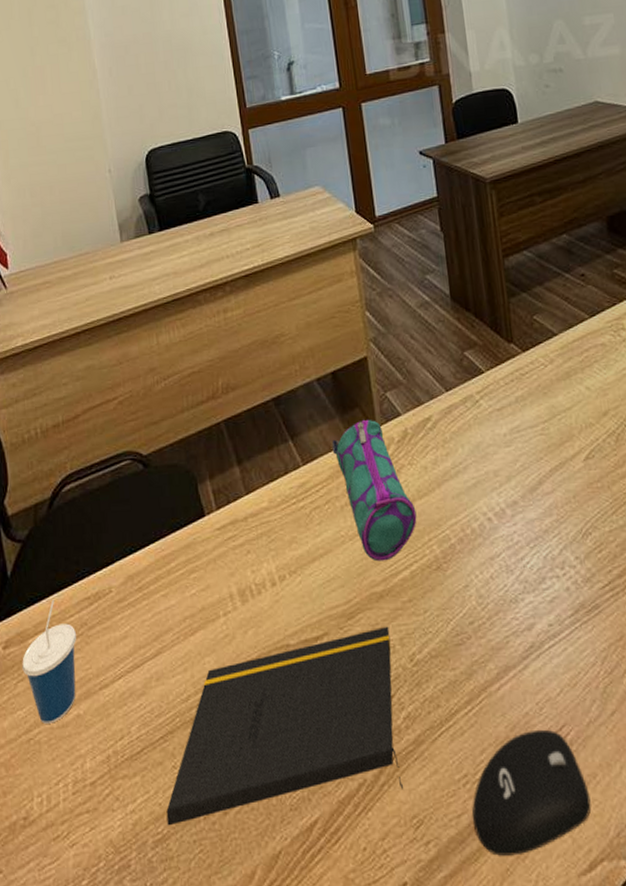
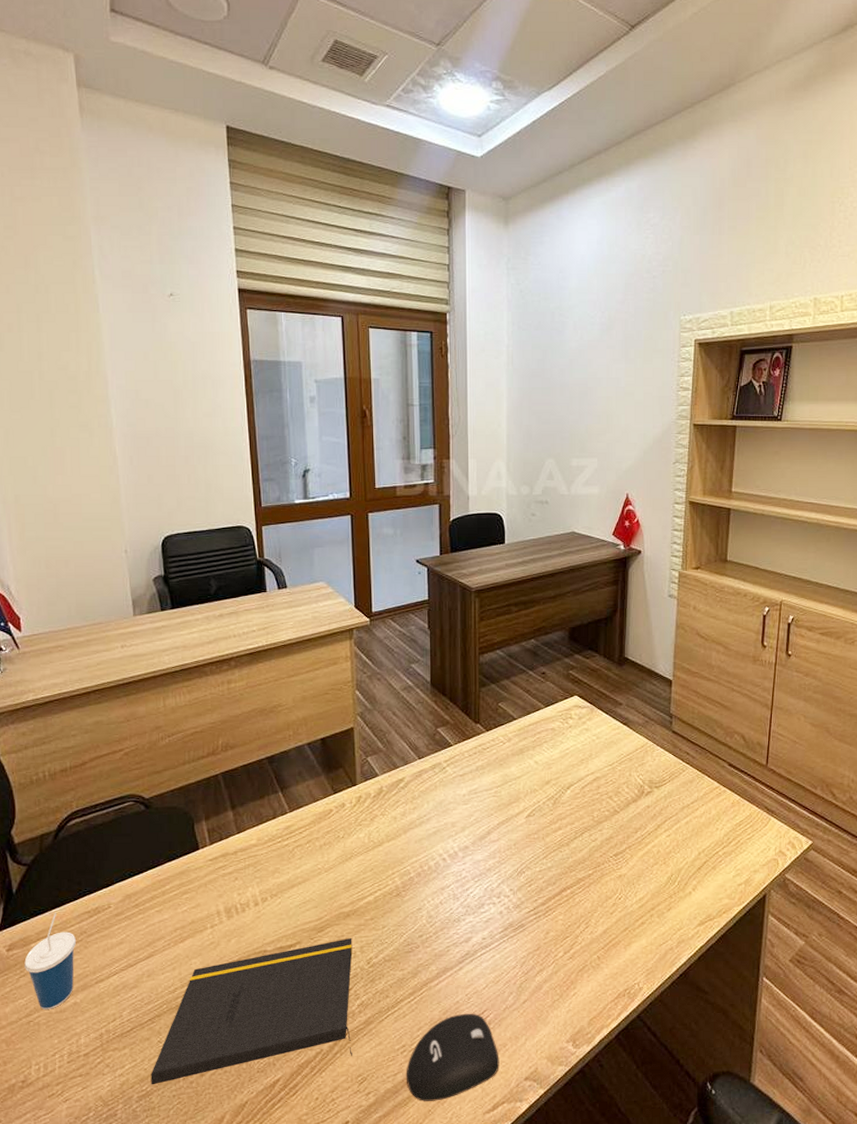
pencil case: present [332,420,417,562] -> none [316,778,384,889]

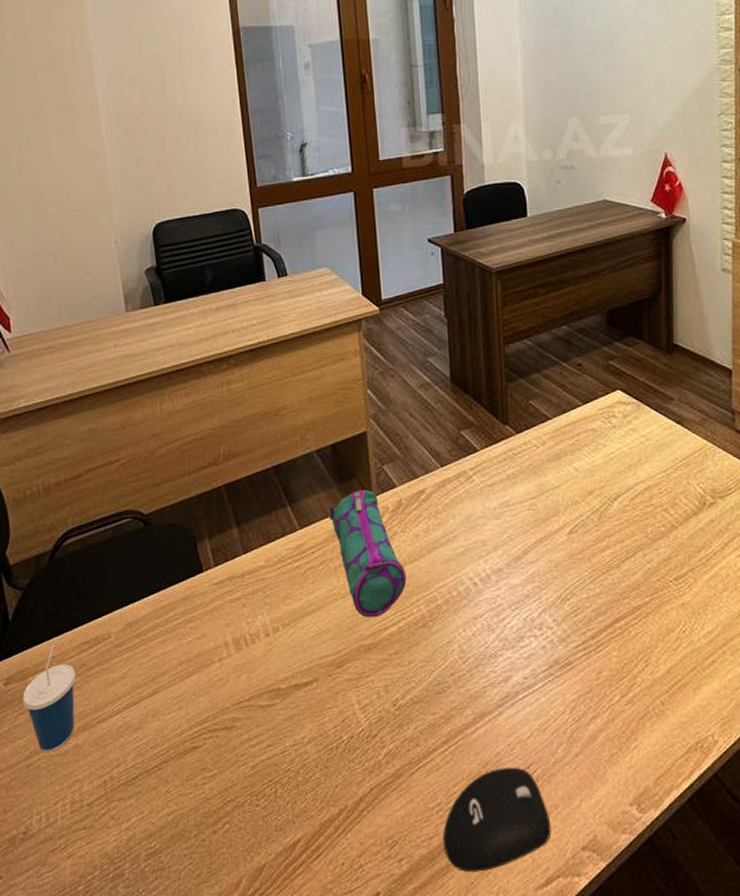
notepad: present [151,937,353,1085] -> none [159,674,381,842]
pencil case: none [316,778,384,889] -> present [328,490,407,618]

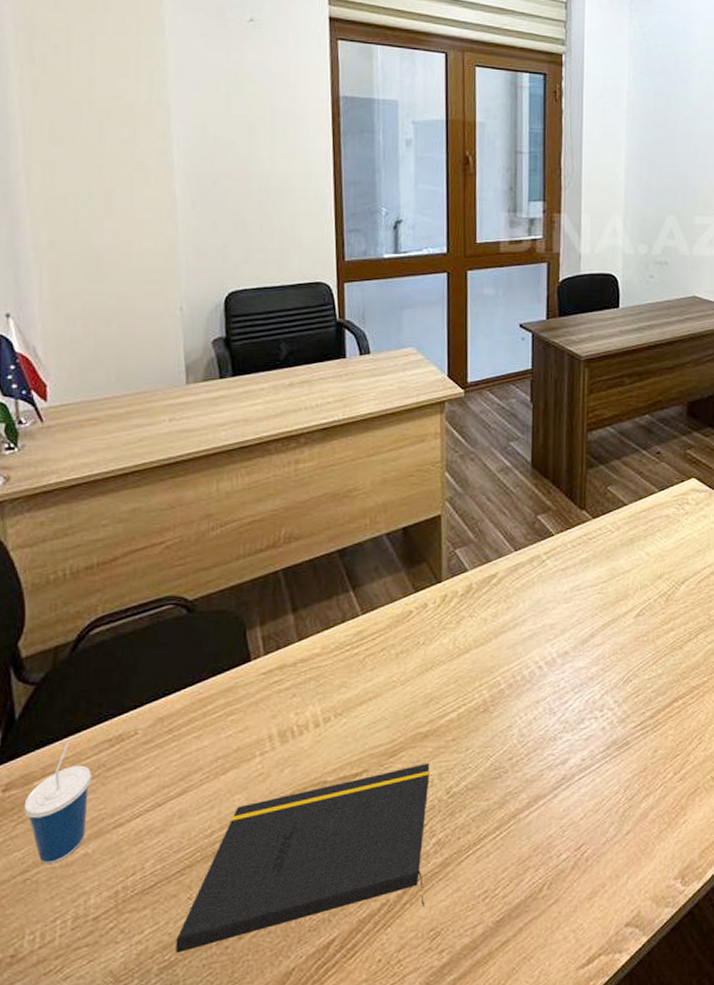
notepad: none [159,674,381,842] -> present [176,762,430,954]
pencil case: present [328,490,407,618] -> none [394,574,471,705]
computer mouse: present [442,767,551,872] -> none [487,848,597,958]

